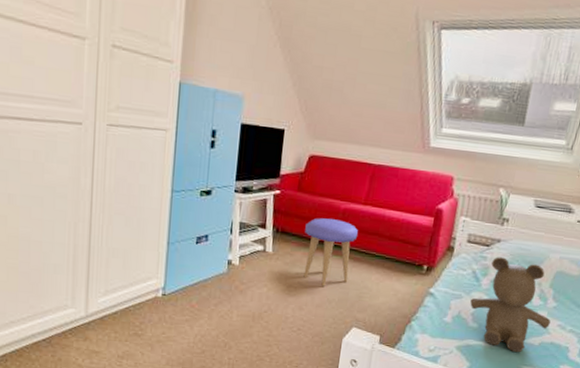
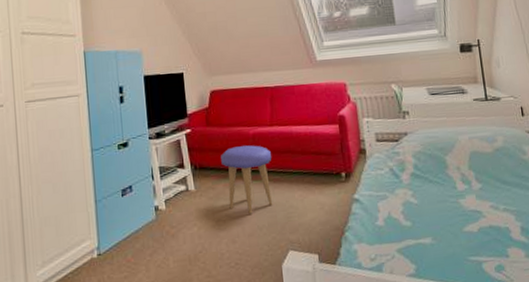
teddy bear: present [470,257,551,353] -> none [397,149,482,245]

